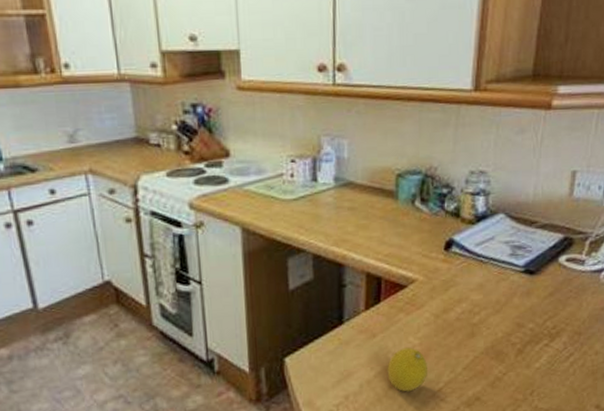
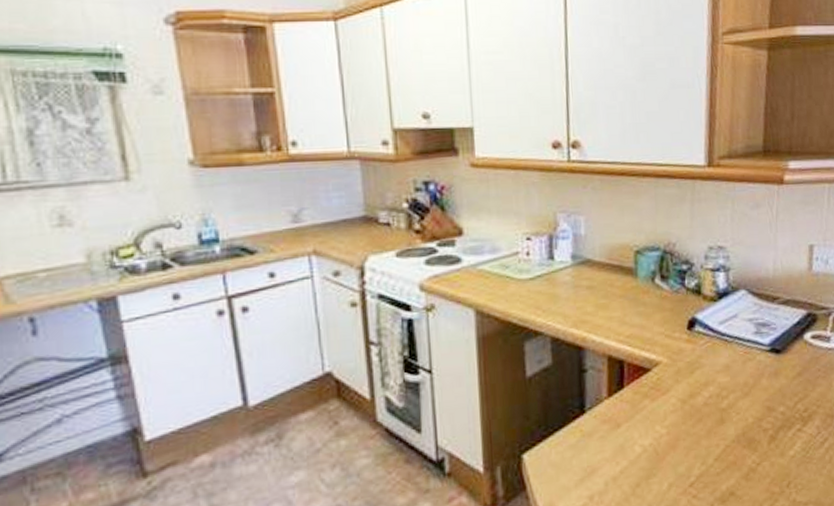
fruit: present [387,347,427,392] -> none [633,437,677,489]

